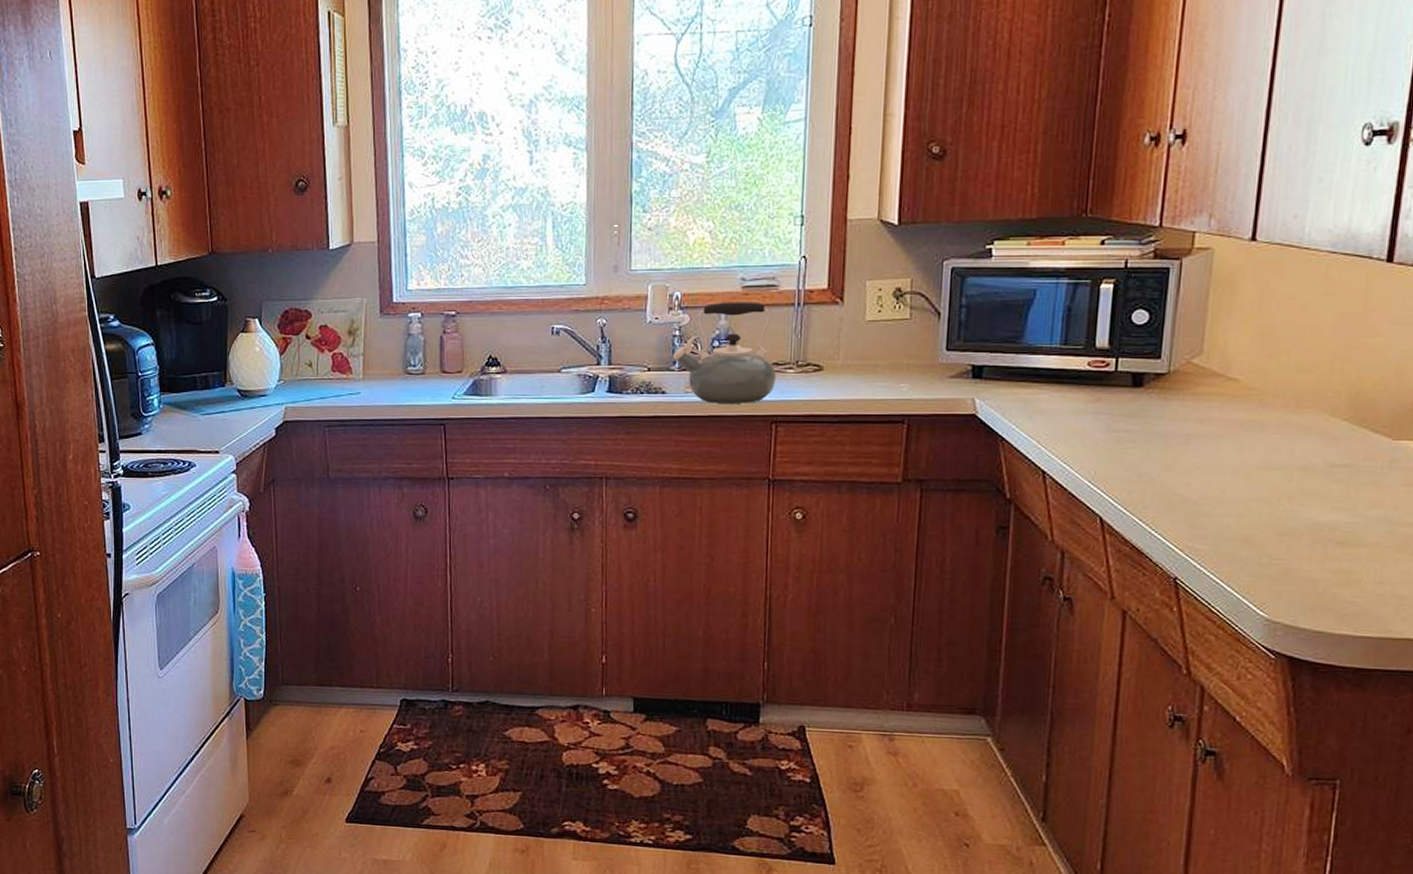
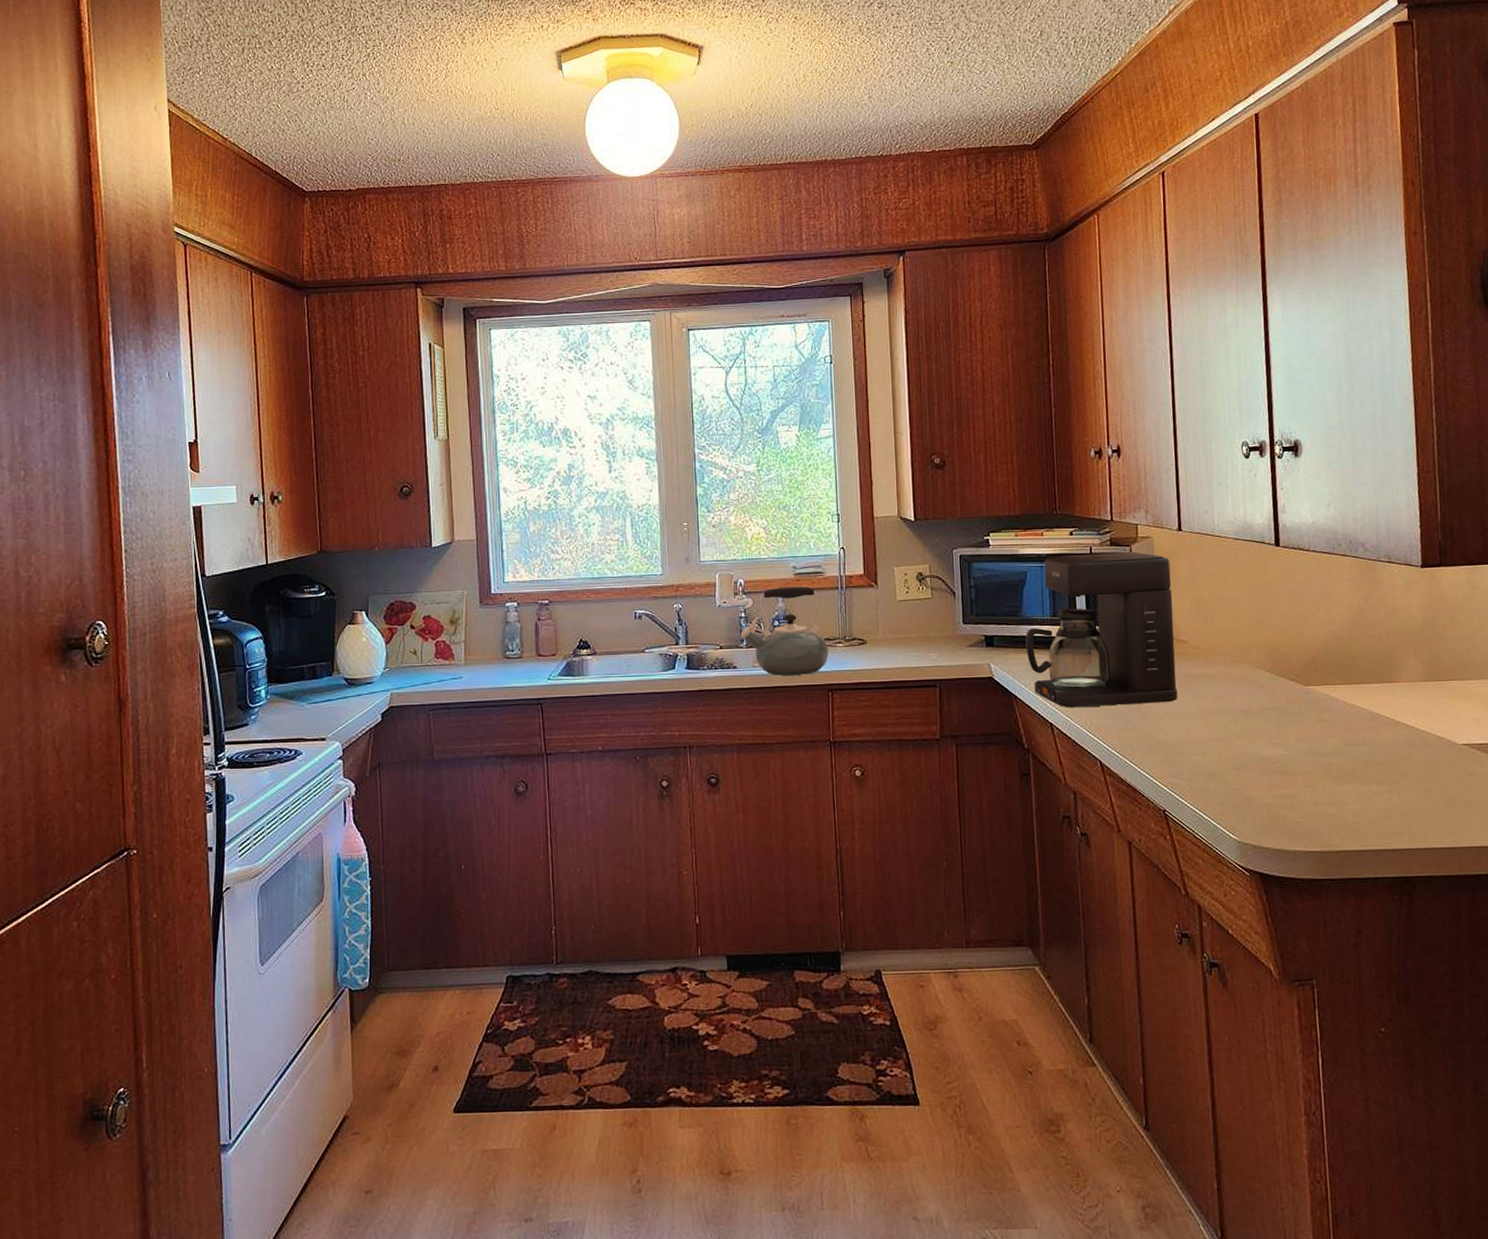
coffee maker: none [1022,266,1233,455] -> present [1025,551,1178,708]

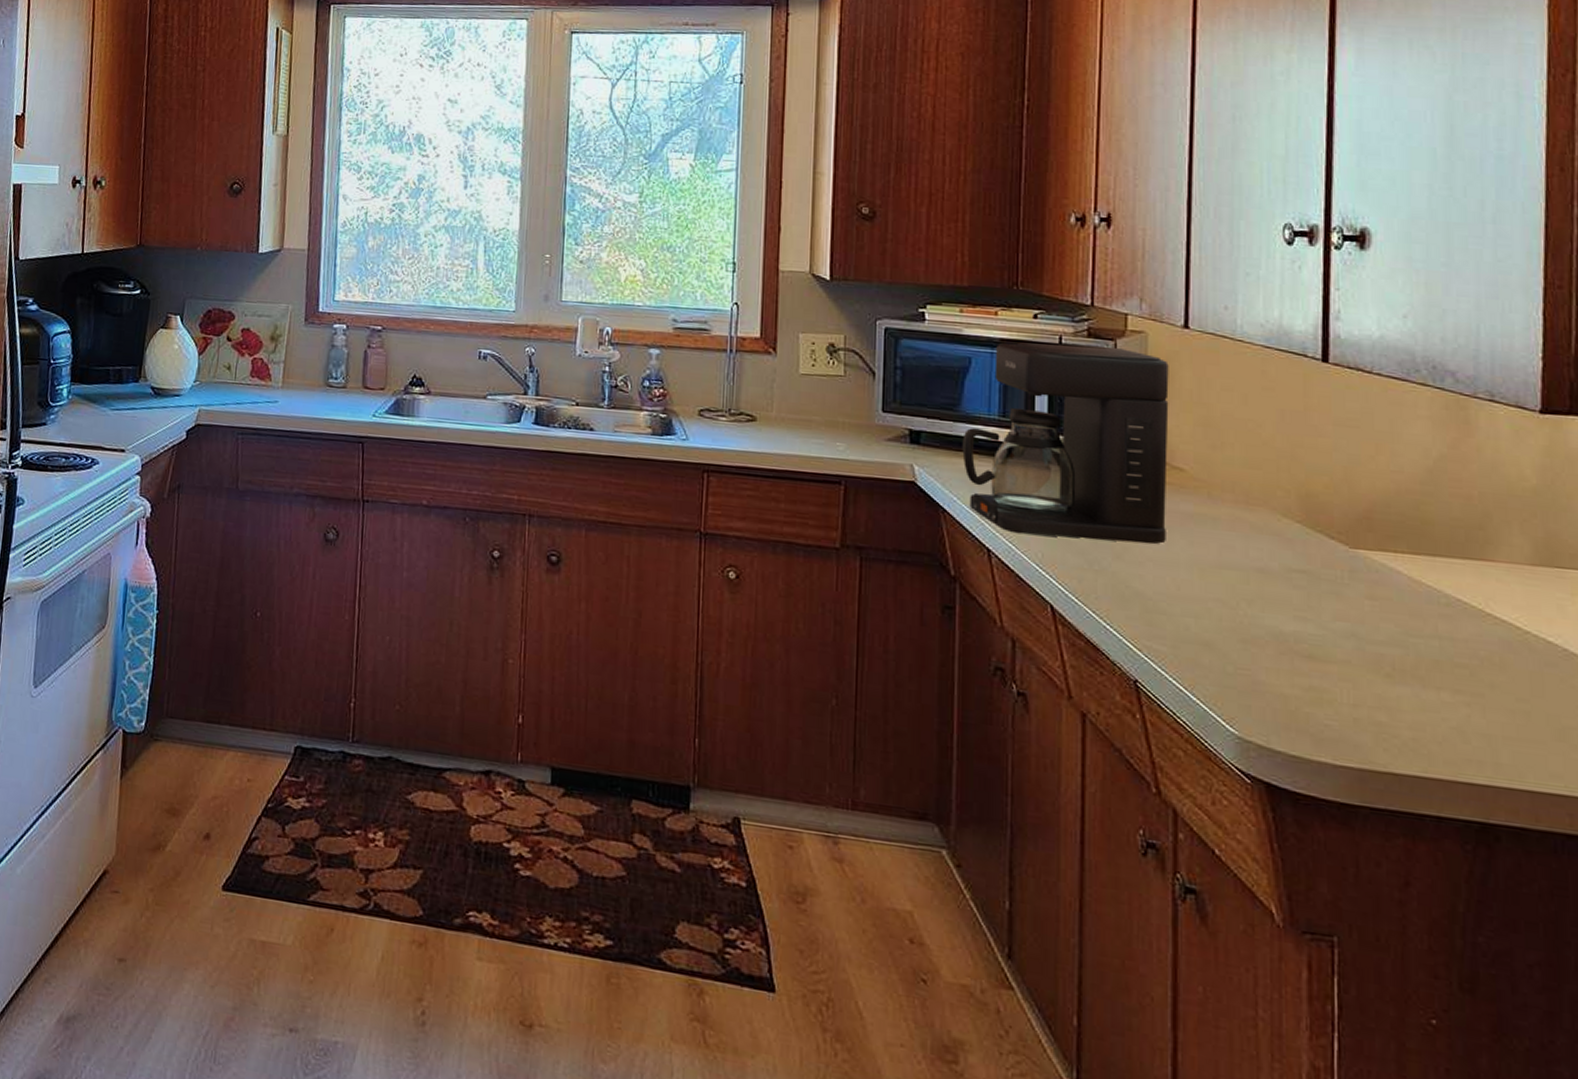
kettle: present [740,586,829,675] -> none [601,341,708,449]

